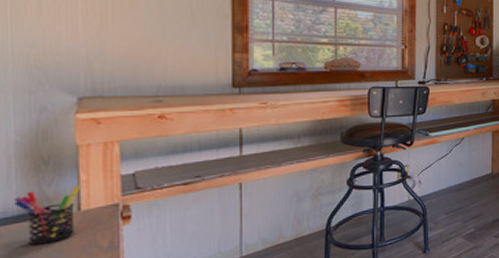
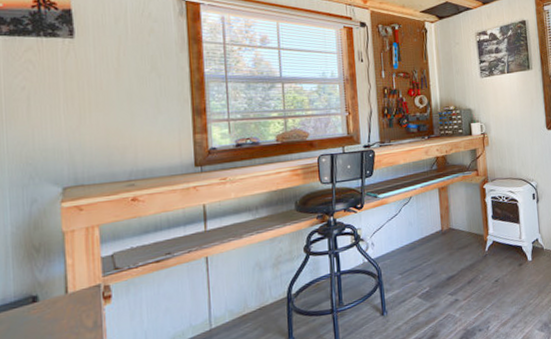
pen holder: present [14,185,80,245] -> none [11,269,67,329]

